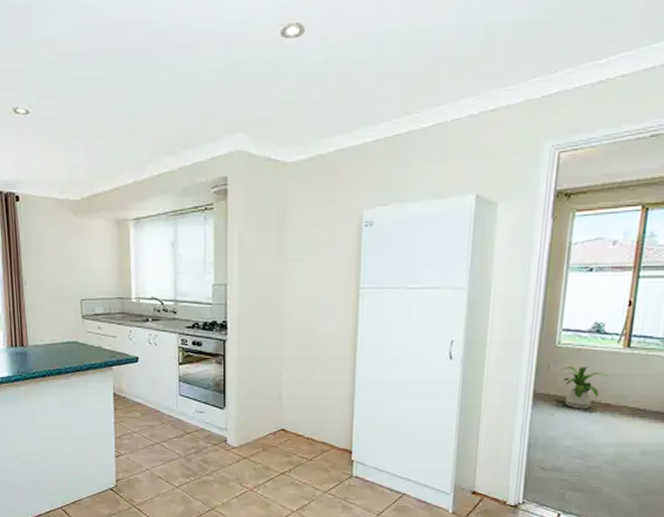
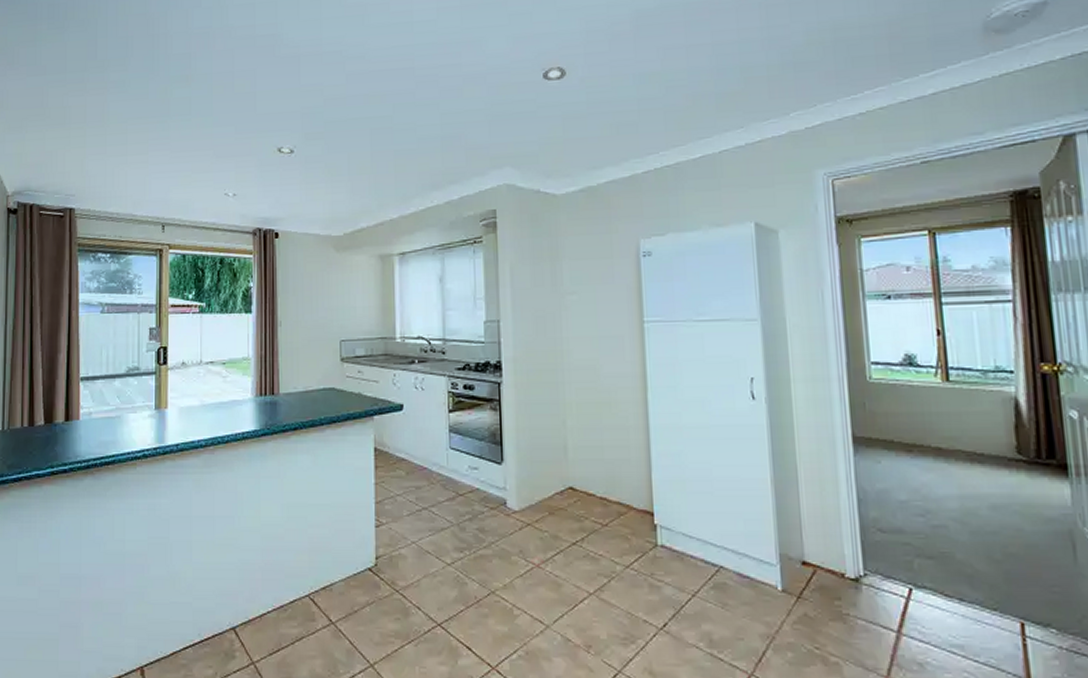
house plant: present [559,367,608,409] -> none [877,405,932,455]

